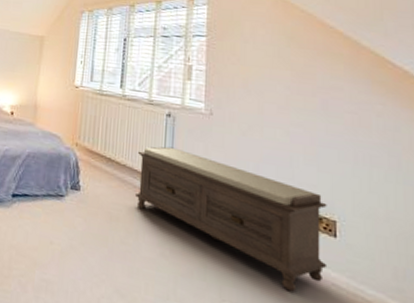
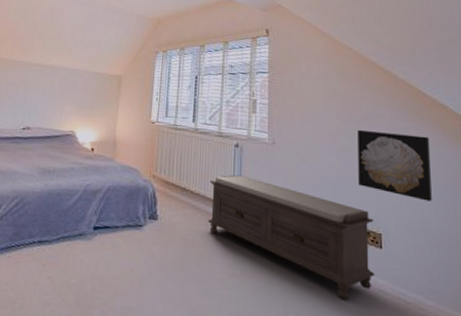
wall art: none [310,103,399,188] -> present [357,130,432,202]

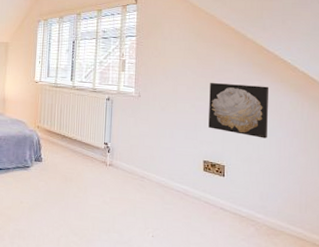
bench: present [208,174,375,300] -> none [84,123,219,217]

